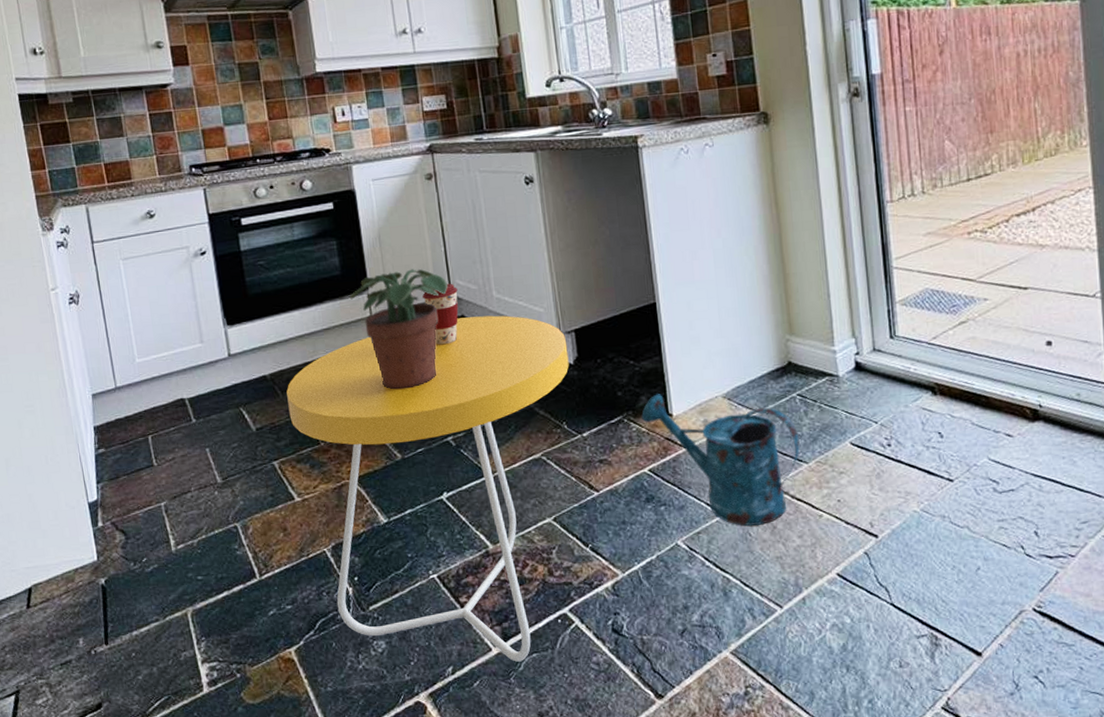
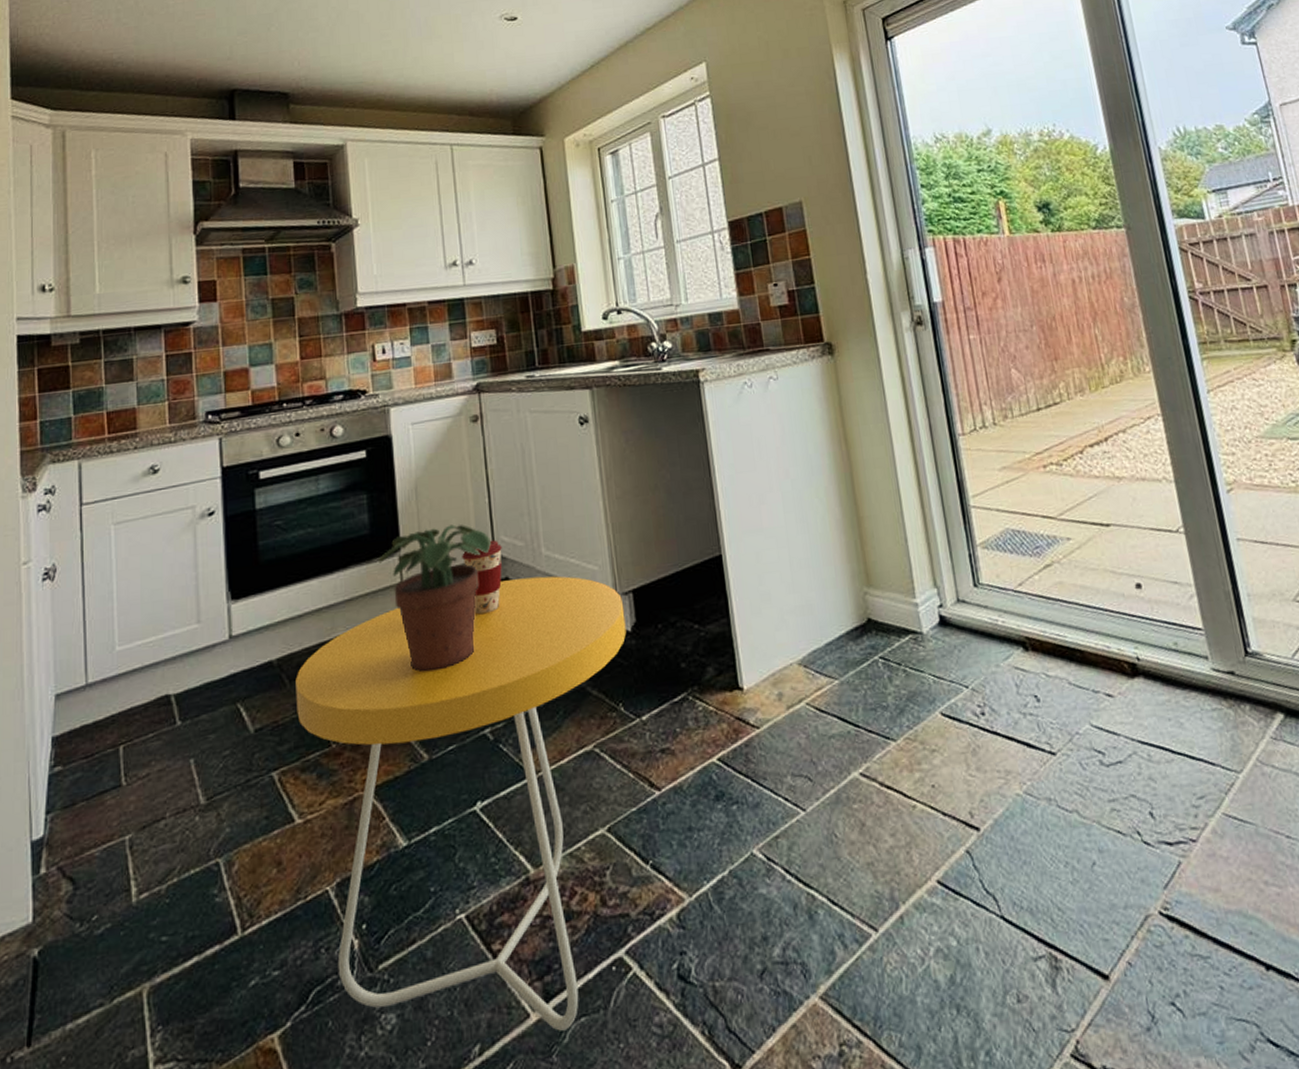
watering can: present [641,394,800,527] -> none [708,663,886,825]

